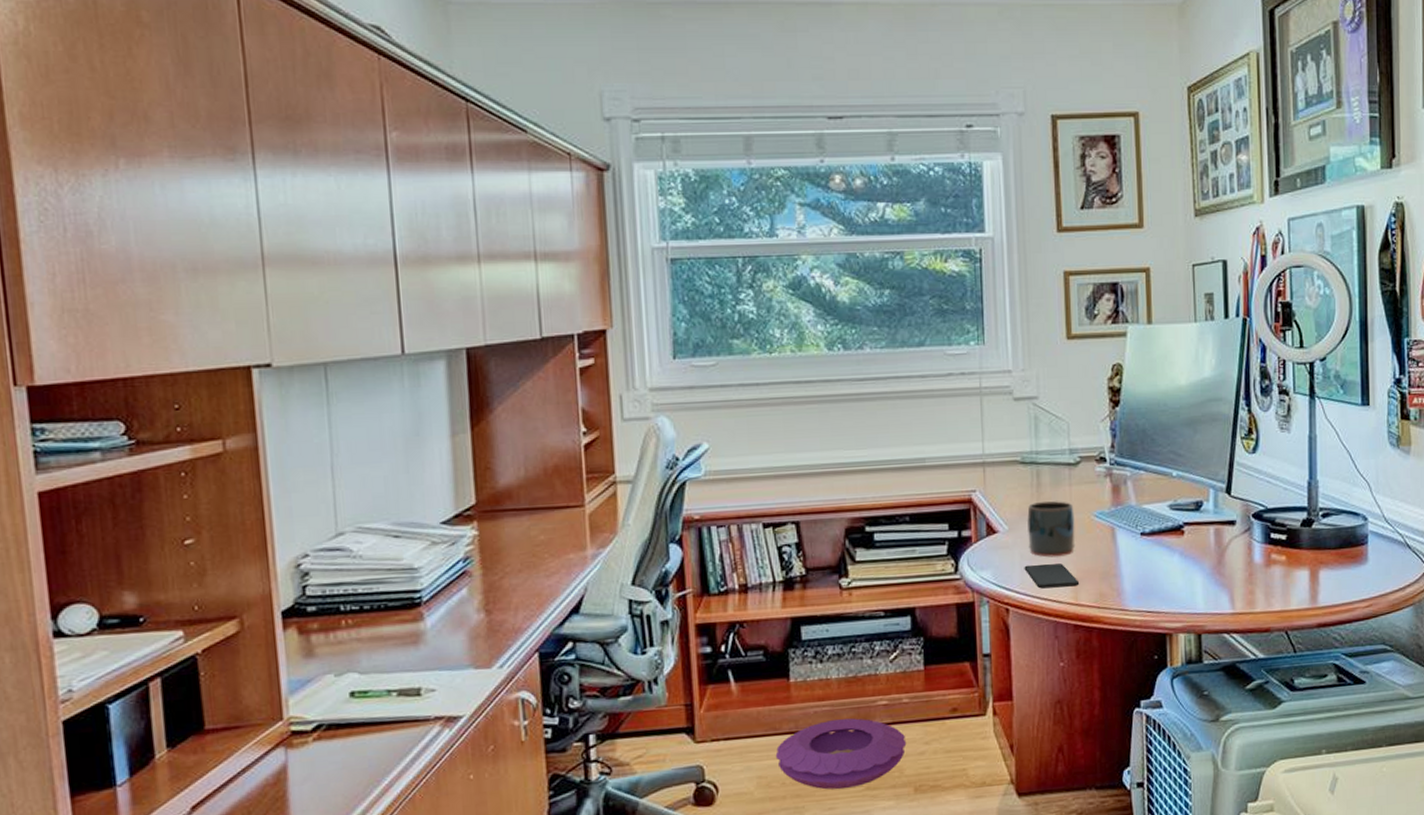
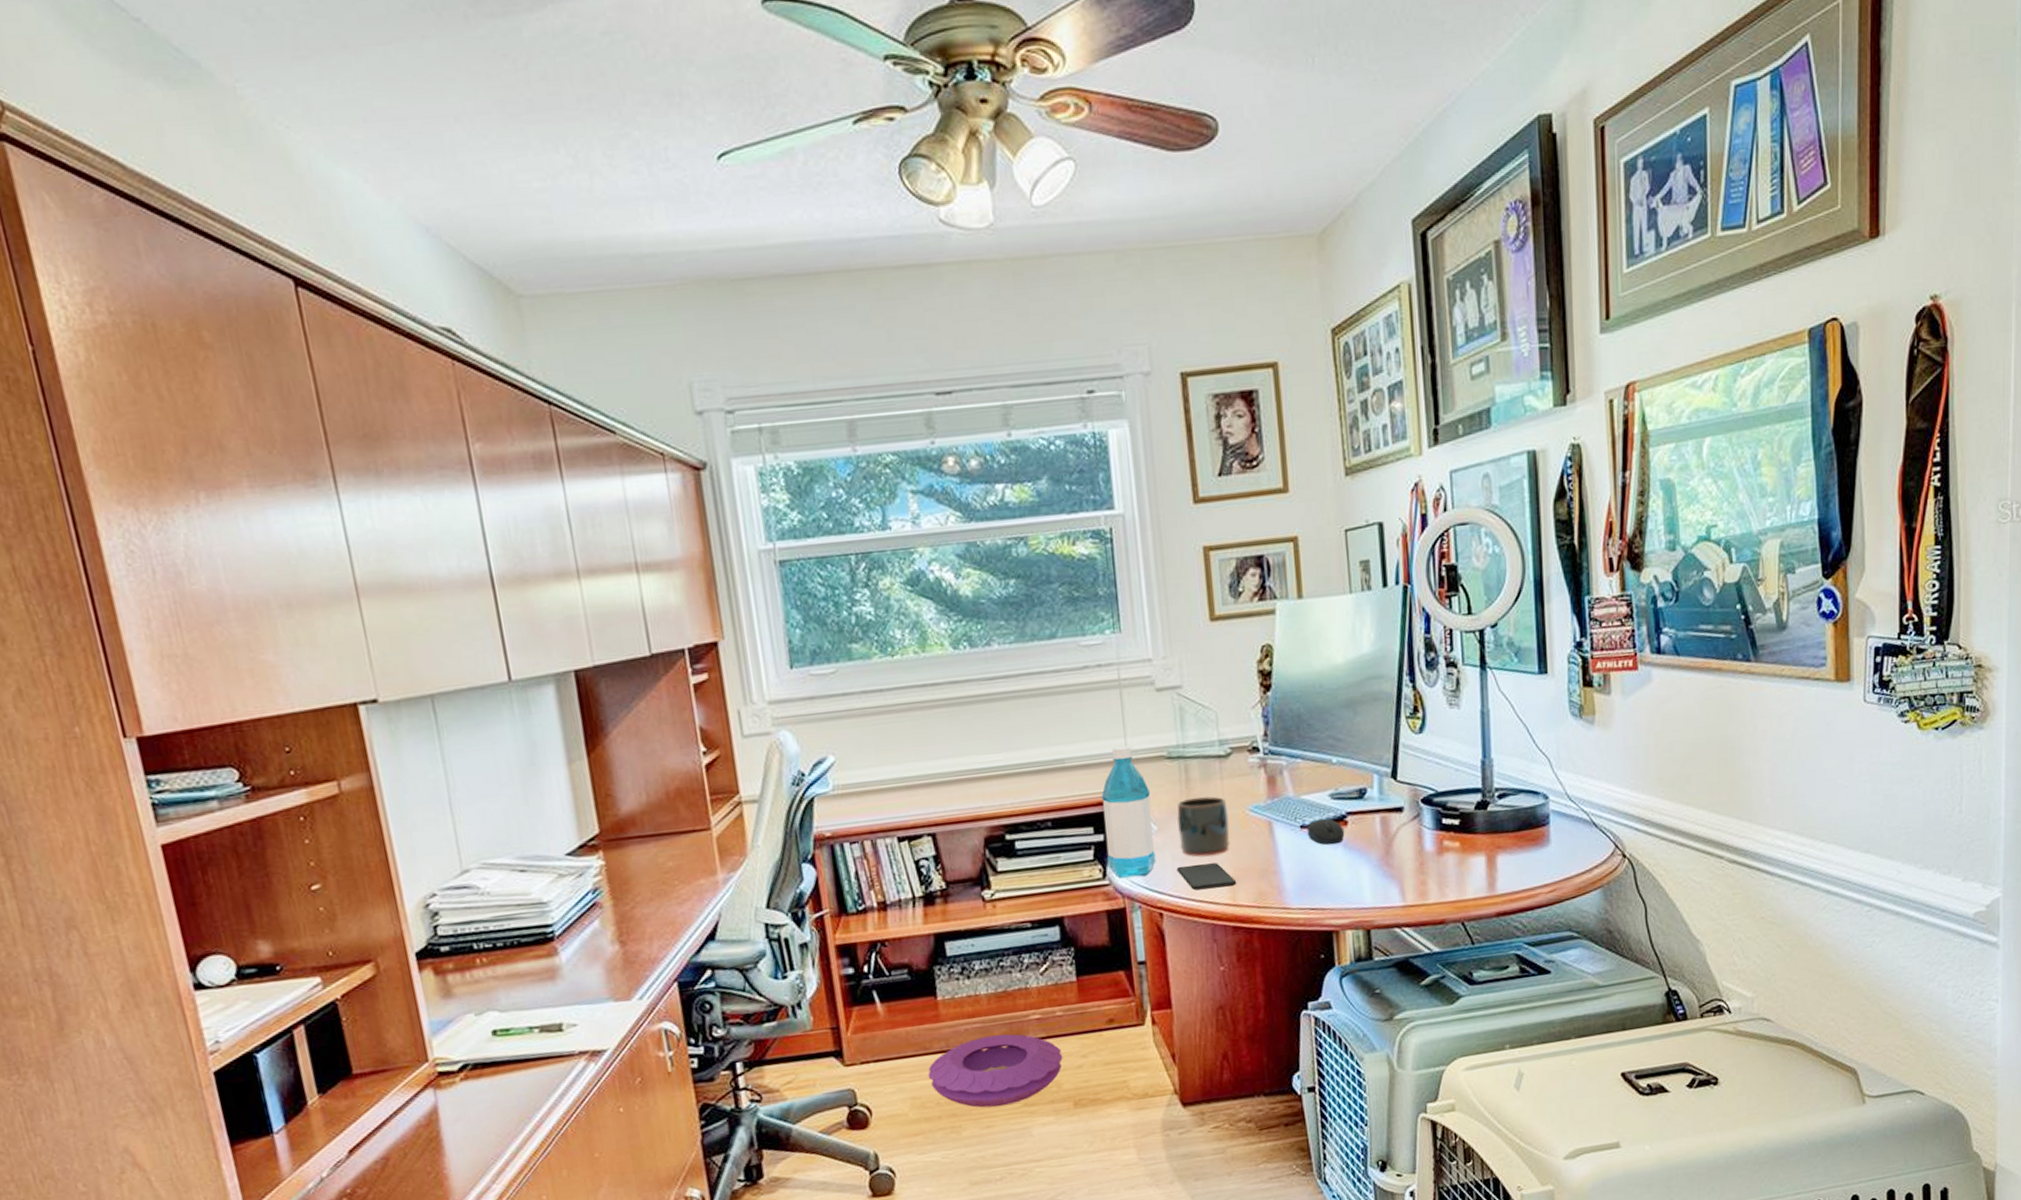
water bottle: none [957,449,1005,575] -> present [1101,745,1156,879]
computer mouse: none [1146,527,1181,553] -> present [1306,818,1345,846]

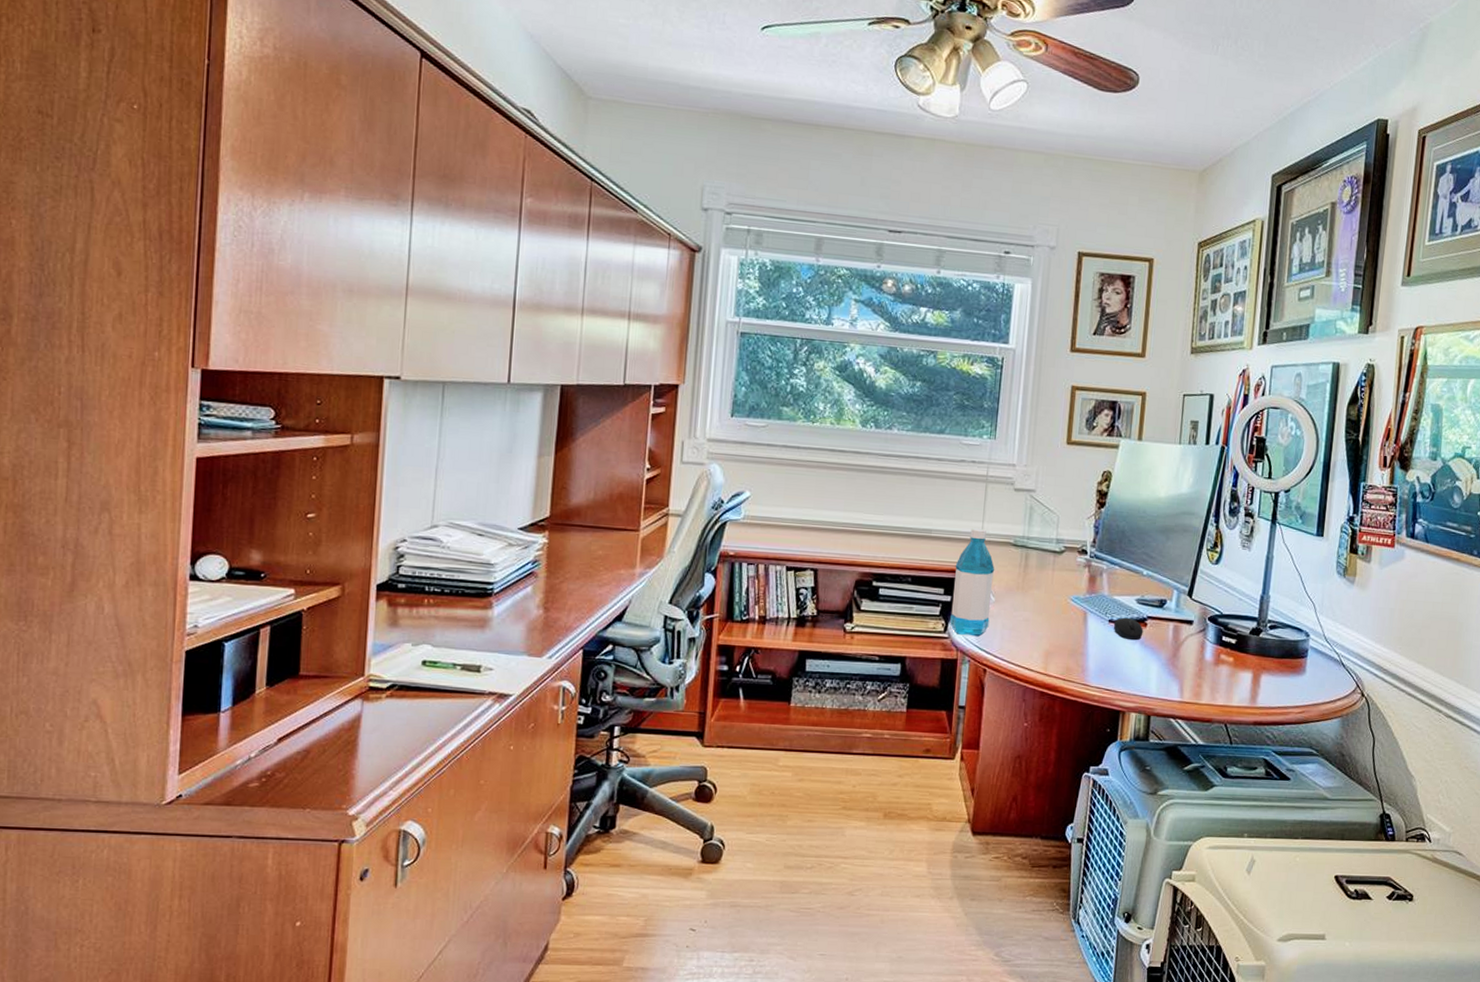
dog toy: present [928,1034,1063,1108] -> none [769,744,883,806]
smartphone: present [1176,863,1236,891] -> none [1004,634,1050,658]
mug: present [1177,796,1230,858] -> none [1010,581,1054,631]

